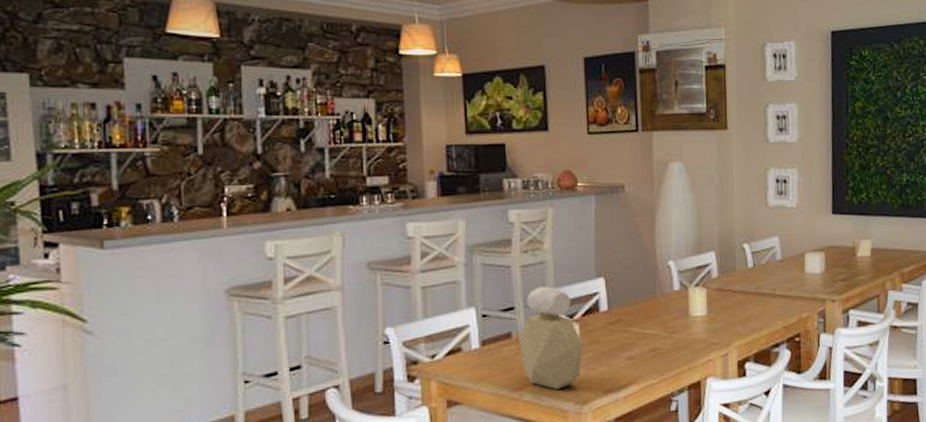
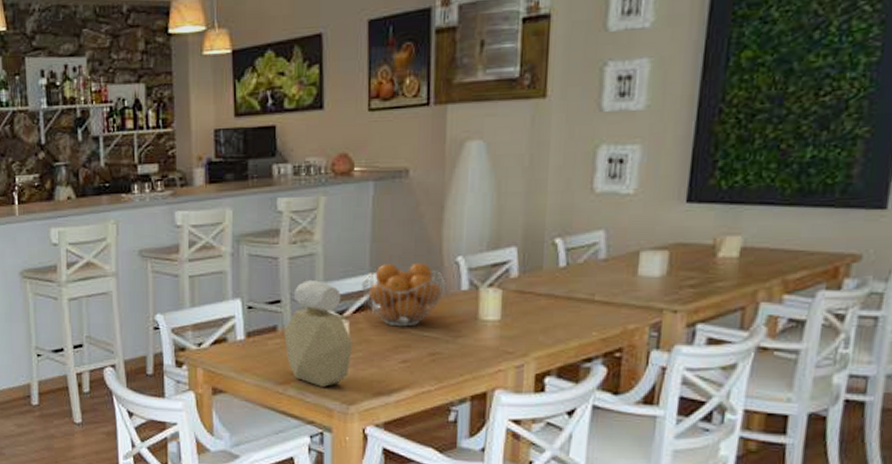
fruit basket: none [588,267,661,327] -> present [361,262,446,327]

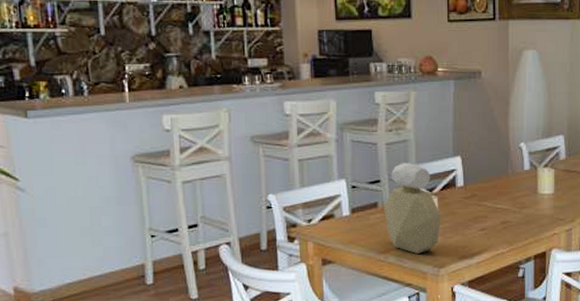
fruit basket: present [361,262,446,327] -> none [446,147,513,201]

